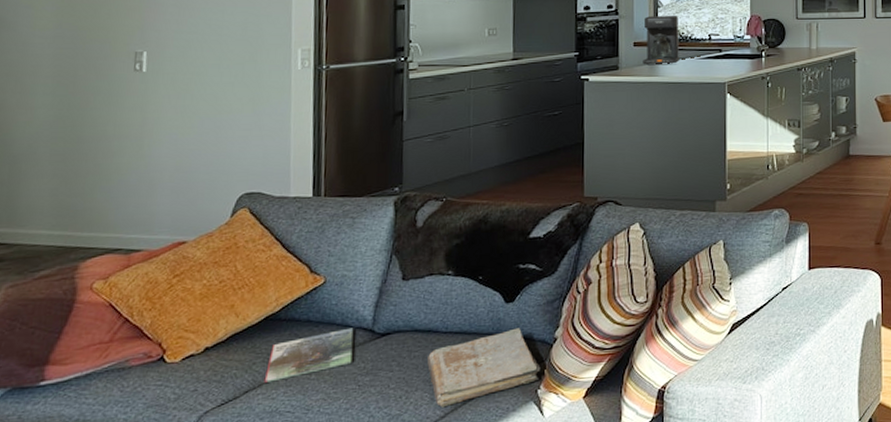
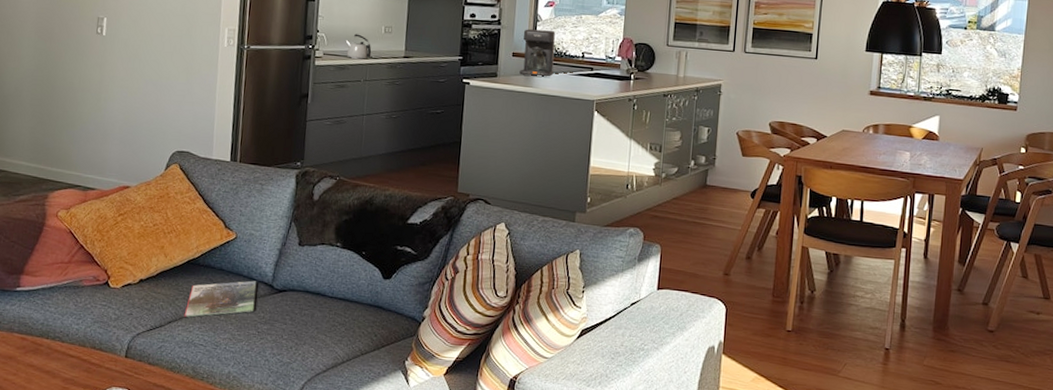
book: present [427,328,541,408] -> none [315,303,409,363]
kettle: none [443,40,475,68] -> present [345,34,372,60]

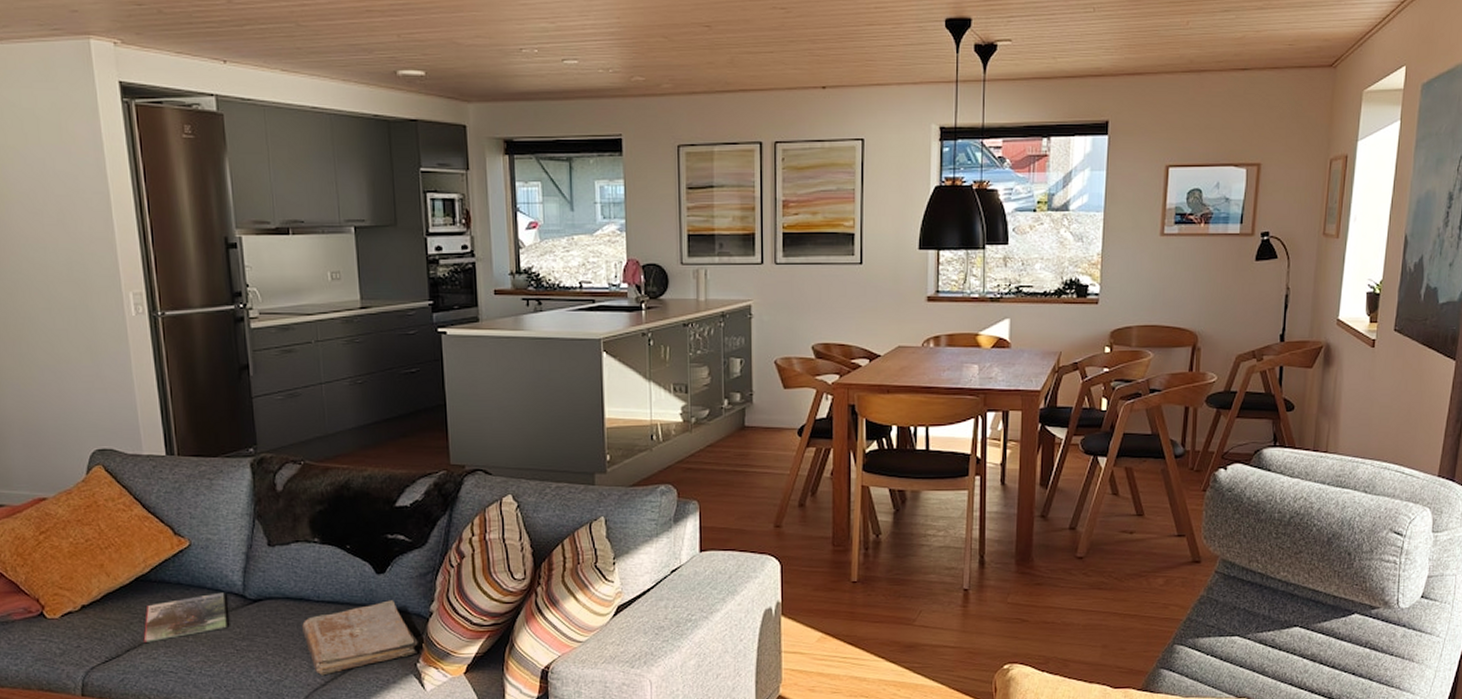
book: none [315,303,409,363] -> present [302,600,418,676]
kettle: present [345,34,372,60] -> none [284,284,320,317]
coffee maker: present [519,29,555,77] -> none [505,259,548,316]

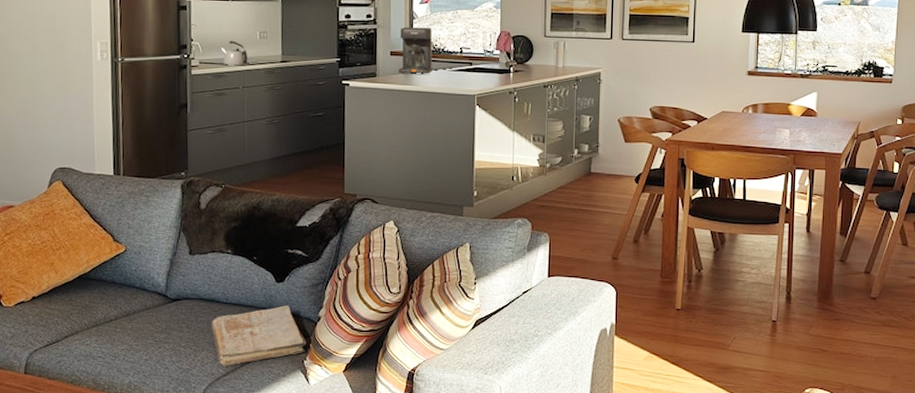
magazine: present [143,592,227,643] -> none [80,291,150,331]
kettle: none [284,284,320,317] -> present [220,41,248,67]
coffee maker: none [505,259,548,316] -> present [398,27,433,74]

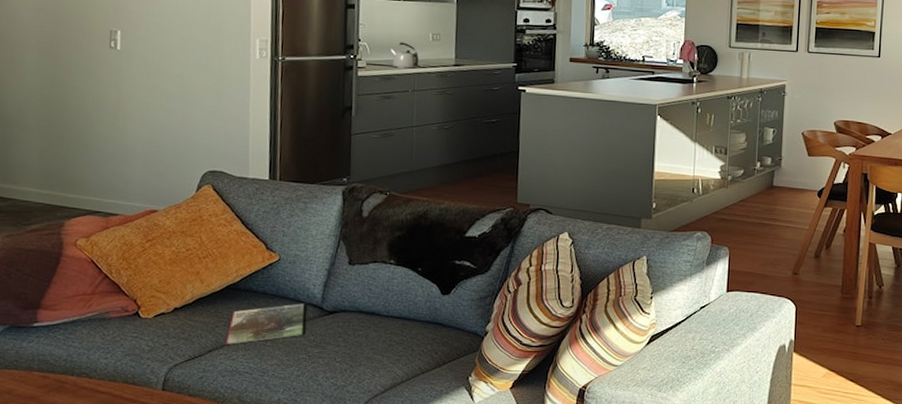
magazine: none [80,291,150,331] -> present [225,303,305,345]
book: present [211,305,307,367] -> none [370,319,472,384]
coffee maker: present [398,27,433,74] -> none [578,33,614,82]

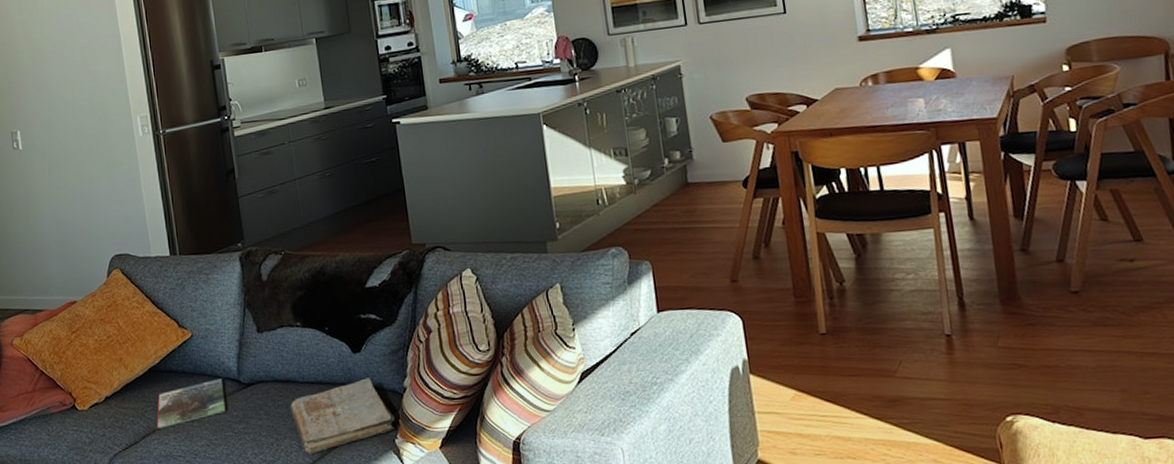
book: none [370,319,472,384] -> present [290,378,395,455]
kettle: present [390,42,419,69] -> none [260,94,291,122]

